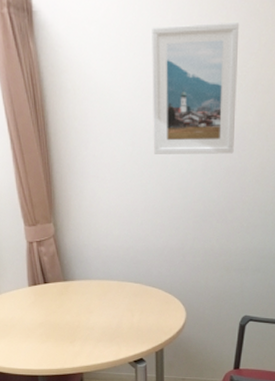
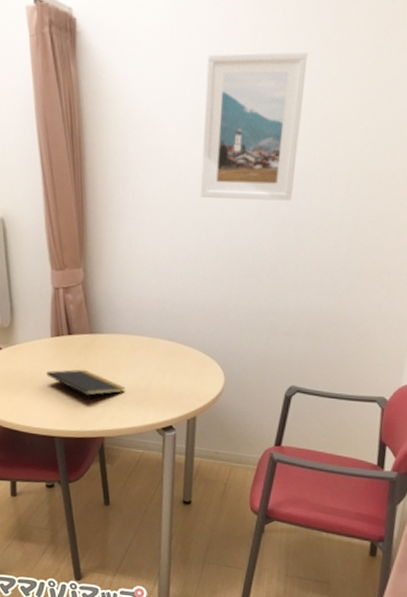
notepad: none [27,313,99,345] -> present [47,369,126,405]

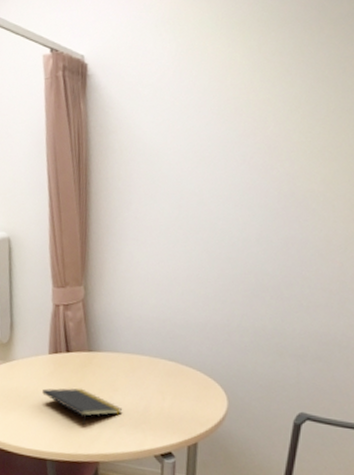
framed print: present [200,51,309,201] -> none [202,87,305,223]

